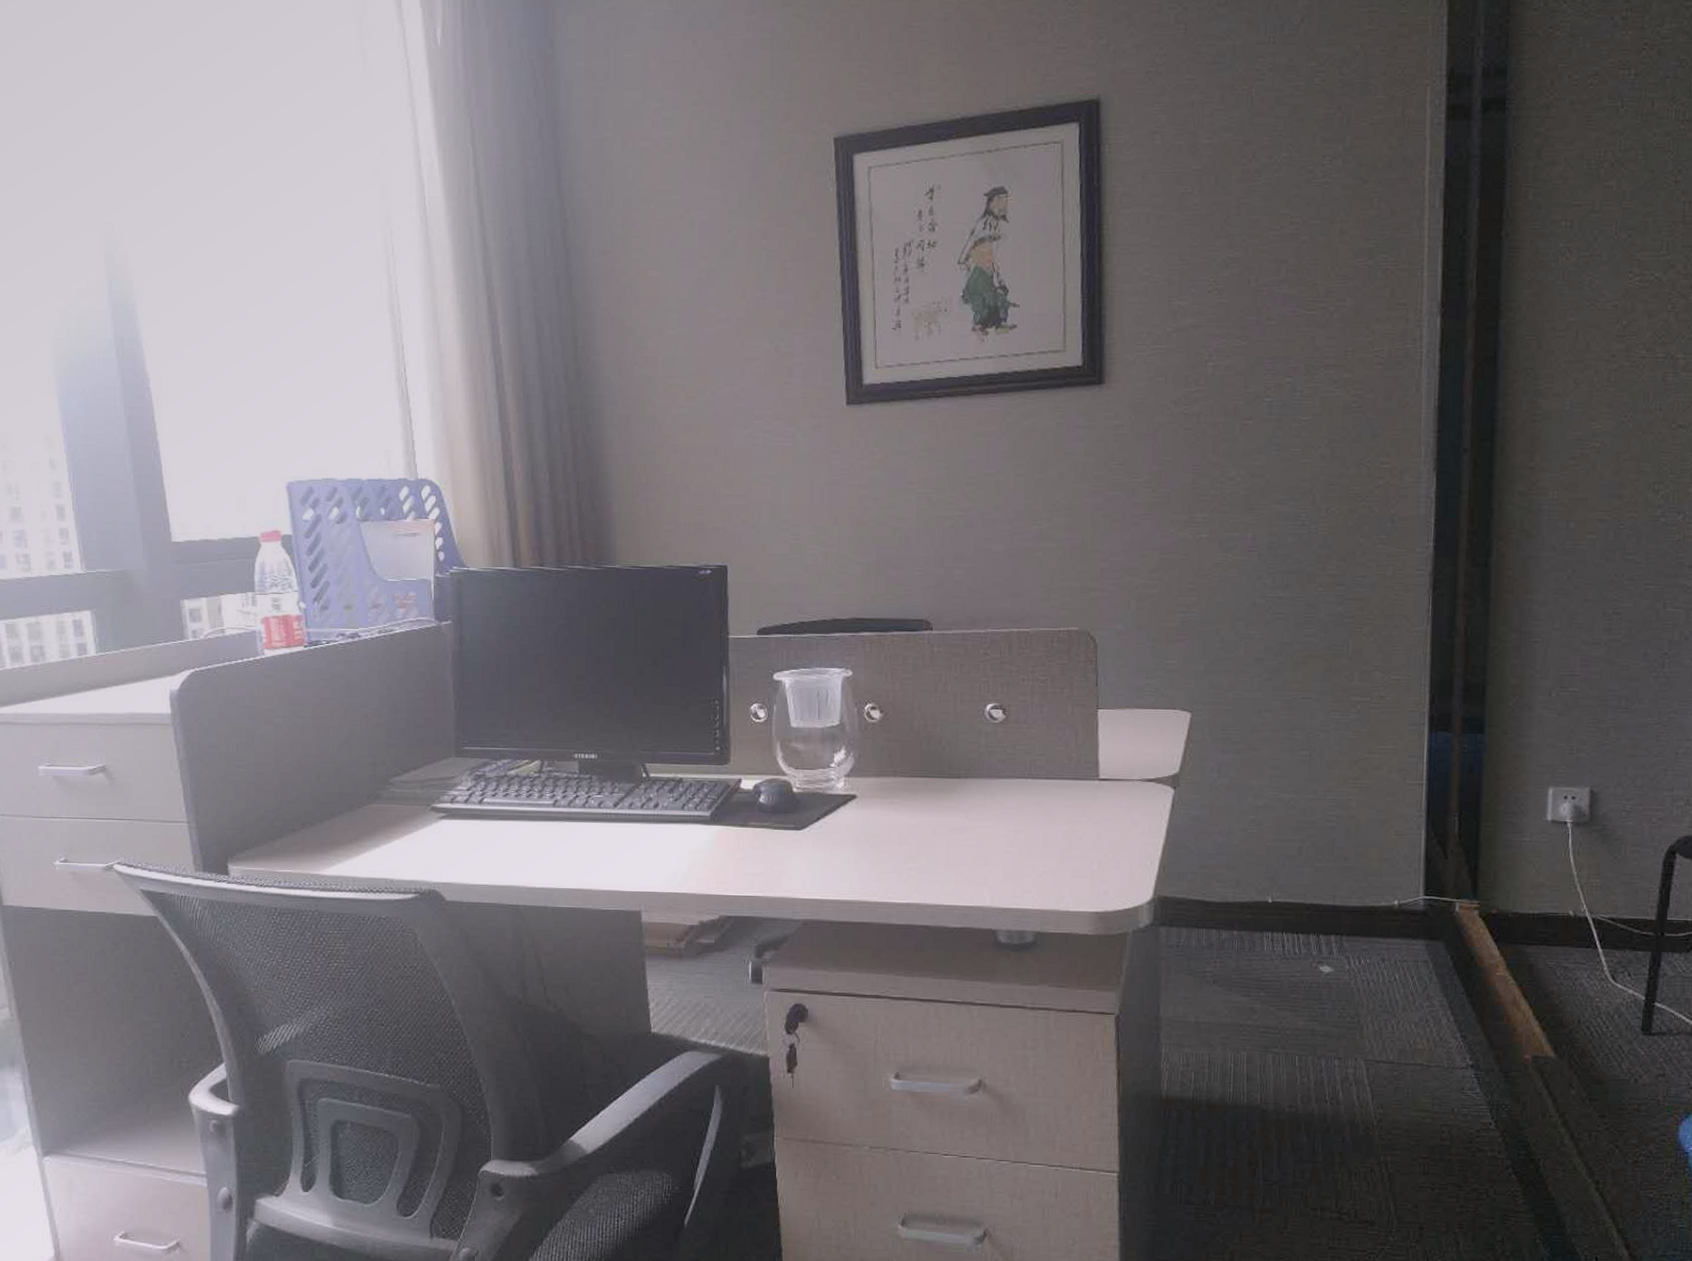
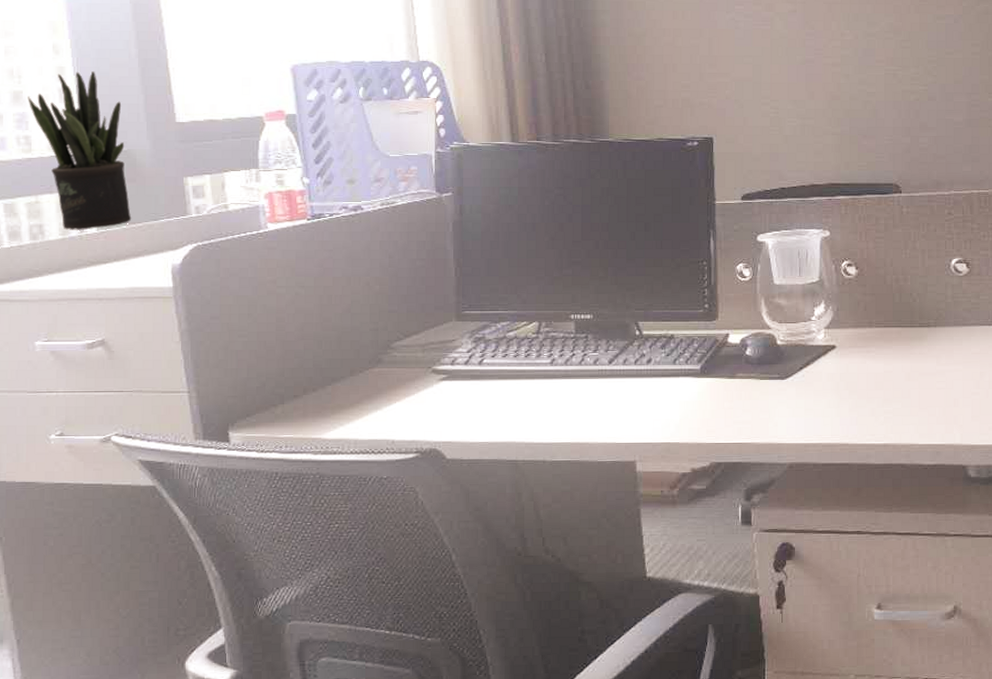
potted plant: none [26,487,130,653] -> present [28,71,132,230]

